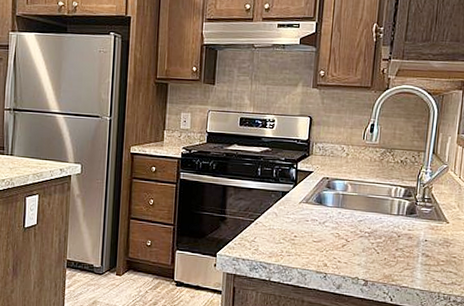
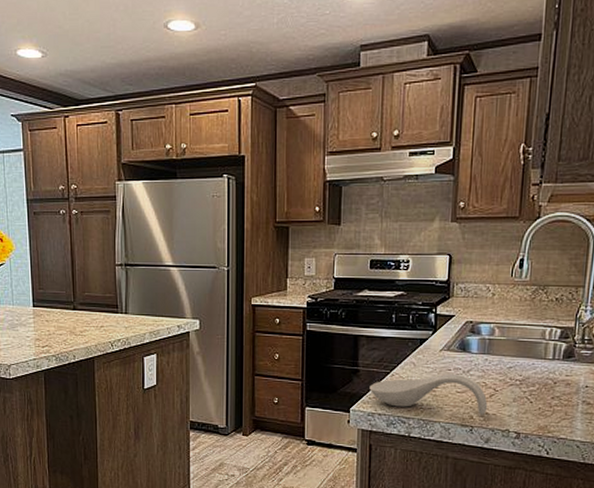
spoon rest: none [235,224,340,263] -> present [369,373,488,415]

